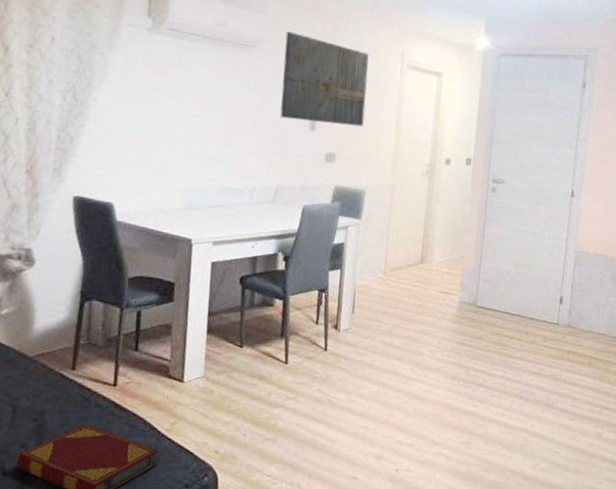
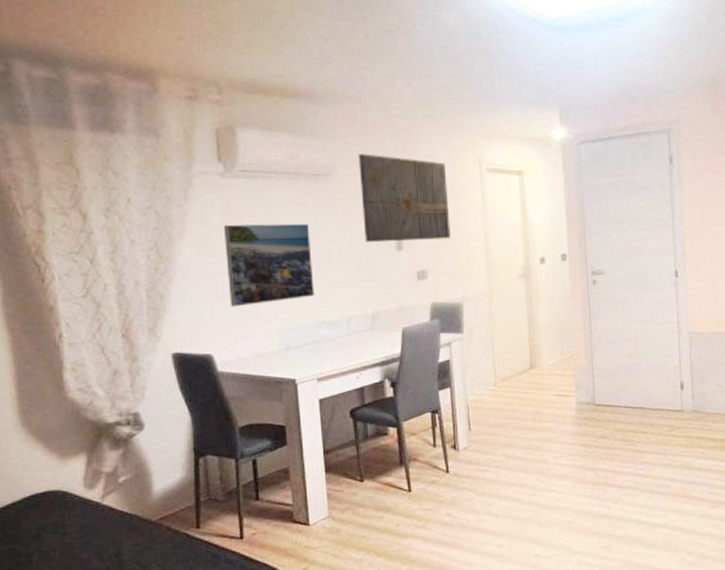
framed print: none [138,79,228,162] -> present [223,223,314,307]

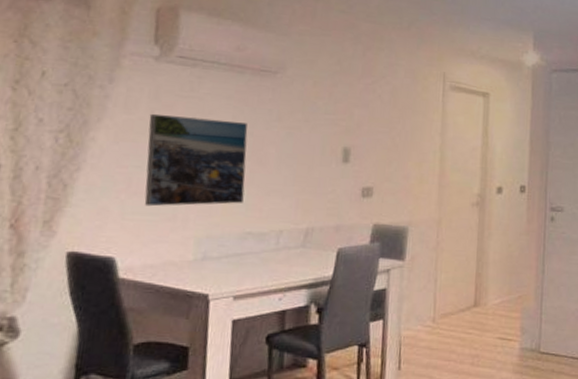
wall art: present [358,154,451,243] -> none [308,54,407,156]

